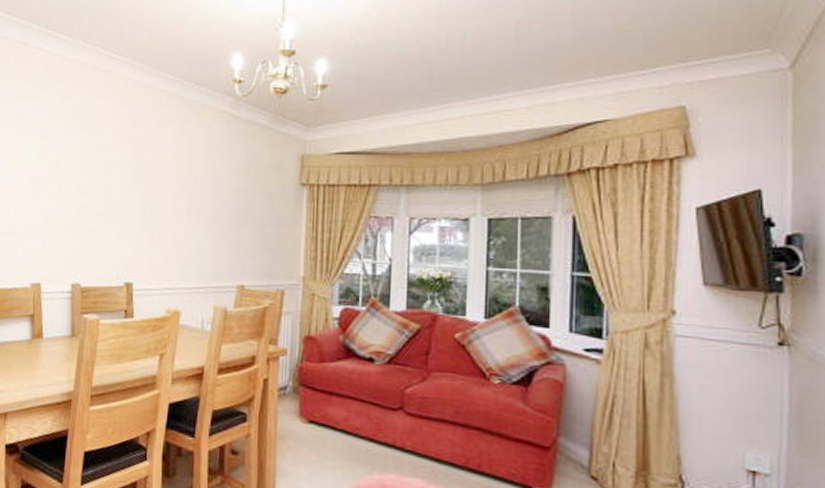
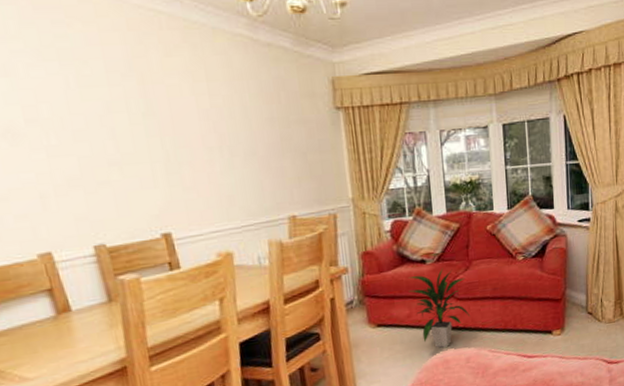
indoor plant: none [350,372,420,470] -> present [409,267,470,348]

